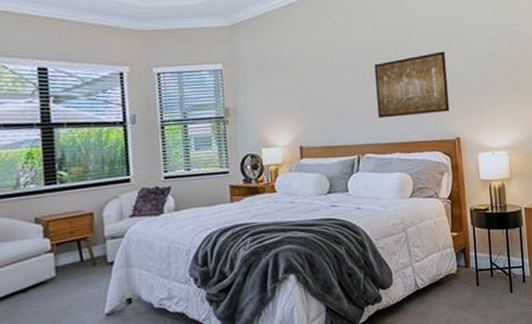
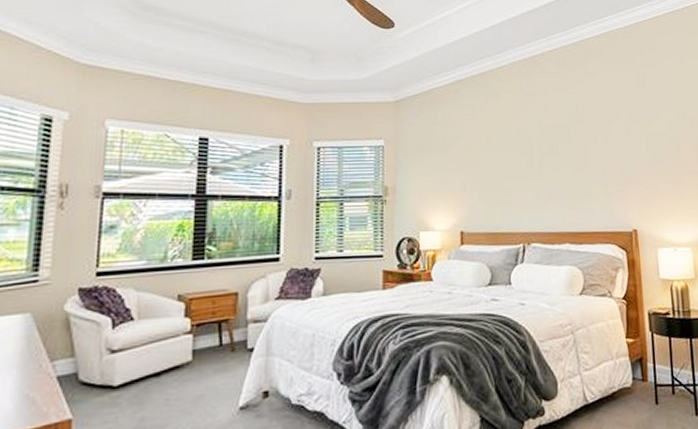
wall art: present [374,51,450,119] -> none [544,135,626,205]

